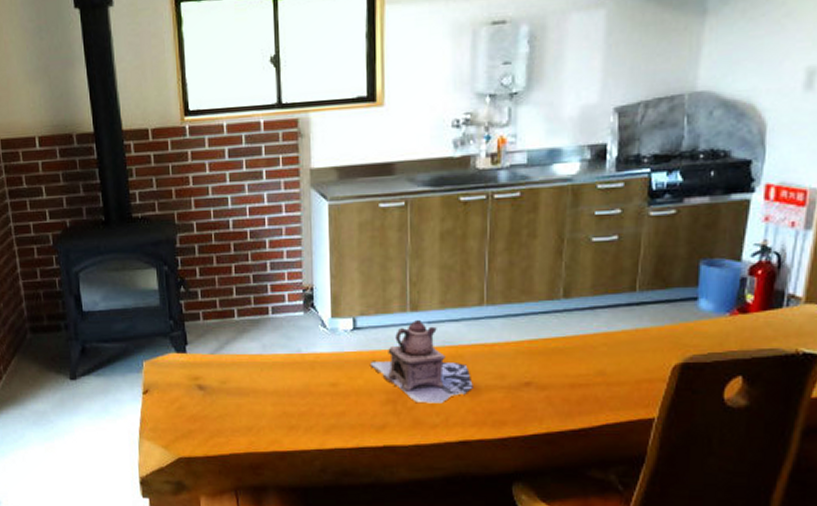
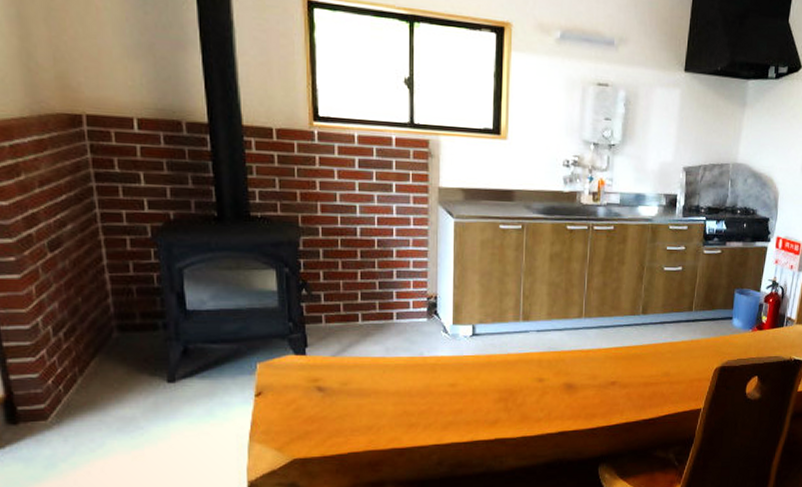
teapot: present [371,320,473,404] -> none [487,329,571,401]

